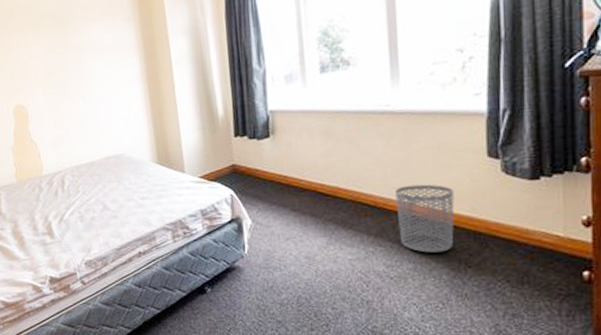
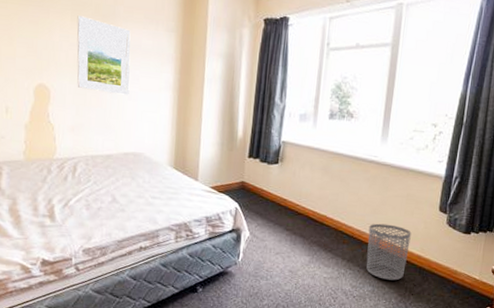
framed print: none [38,27,100,101] -> present [77,15,131,95]

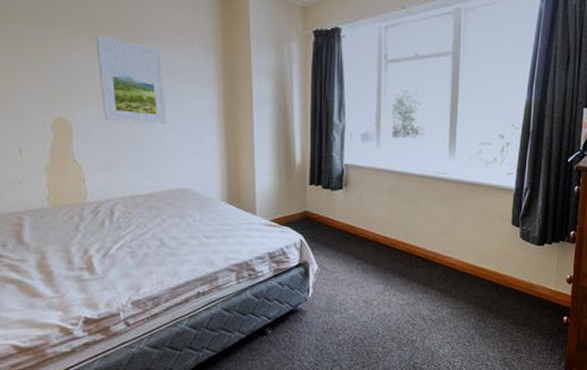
waste bin: present [366,223,411,281] -> none [442,243,486,300]

